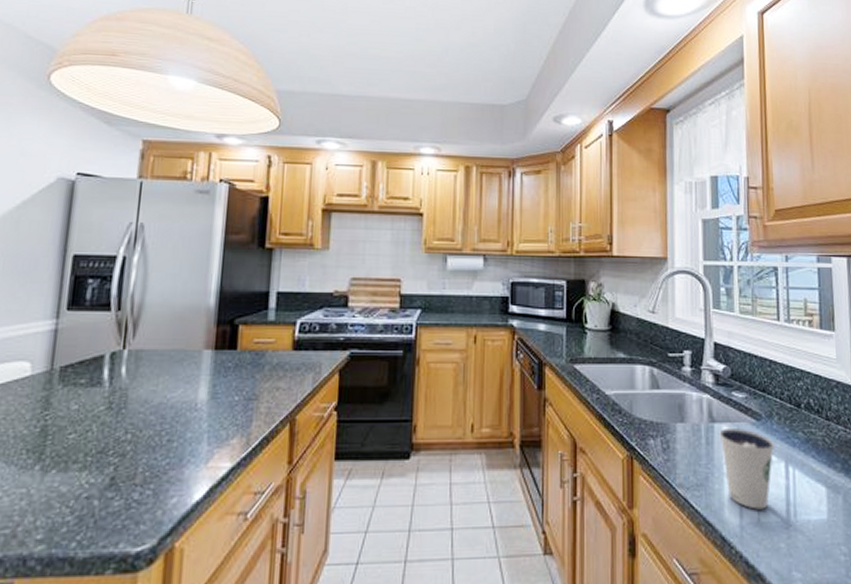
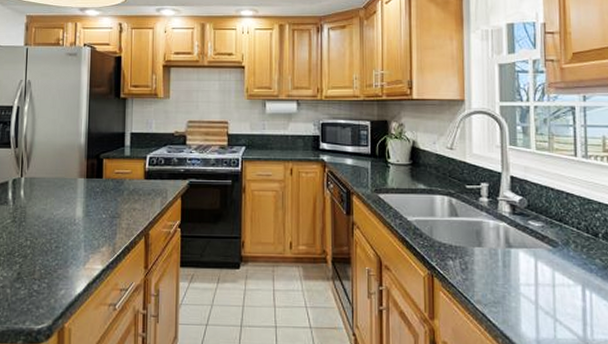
dixie cup: present [719,427,774,510] -> none [516,253,571,327]

